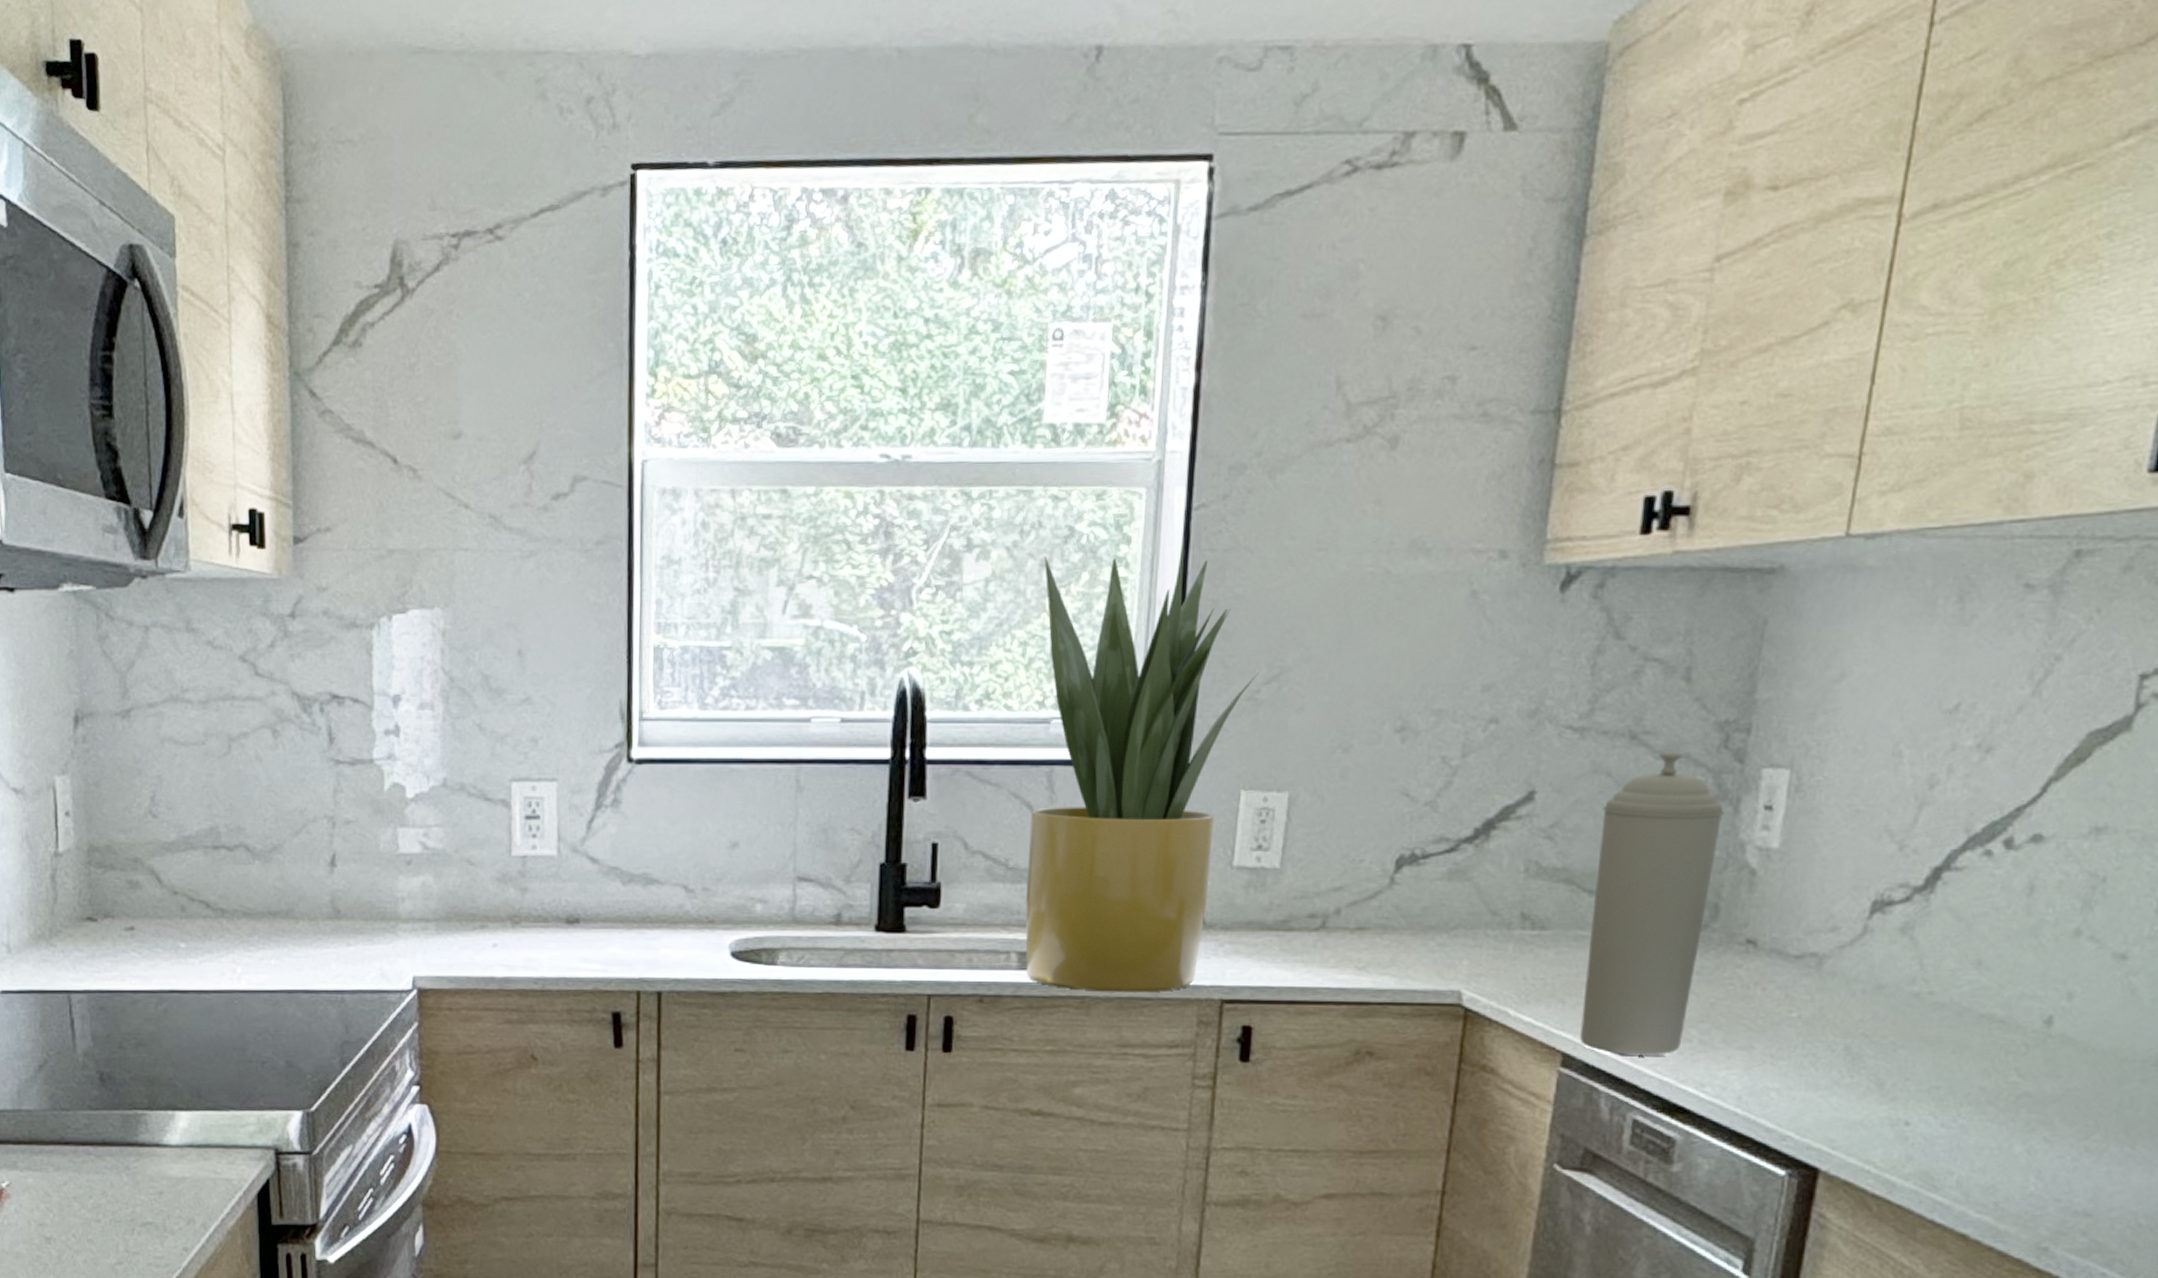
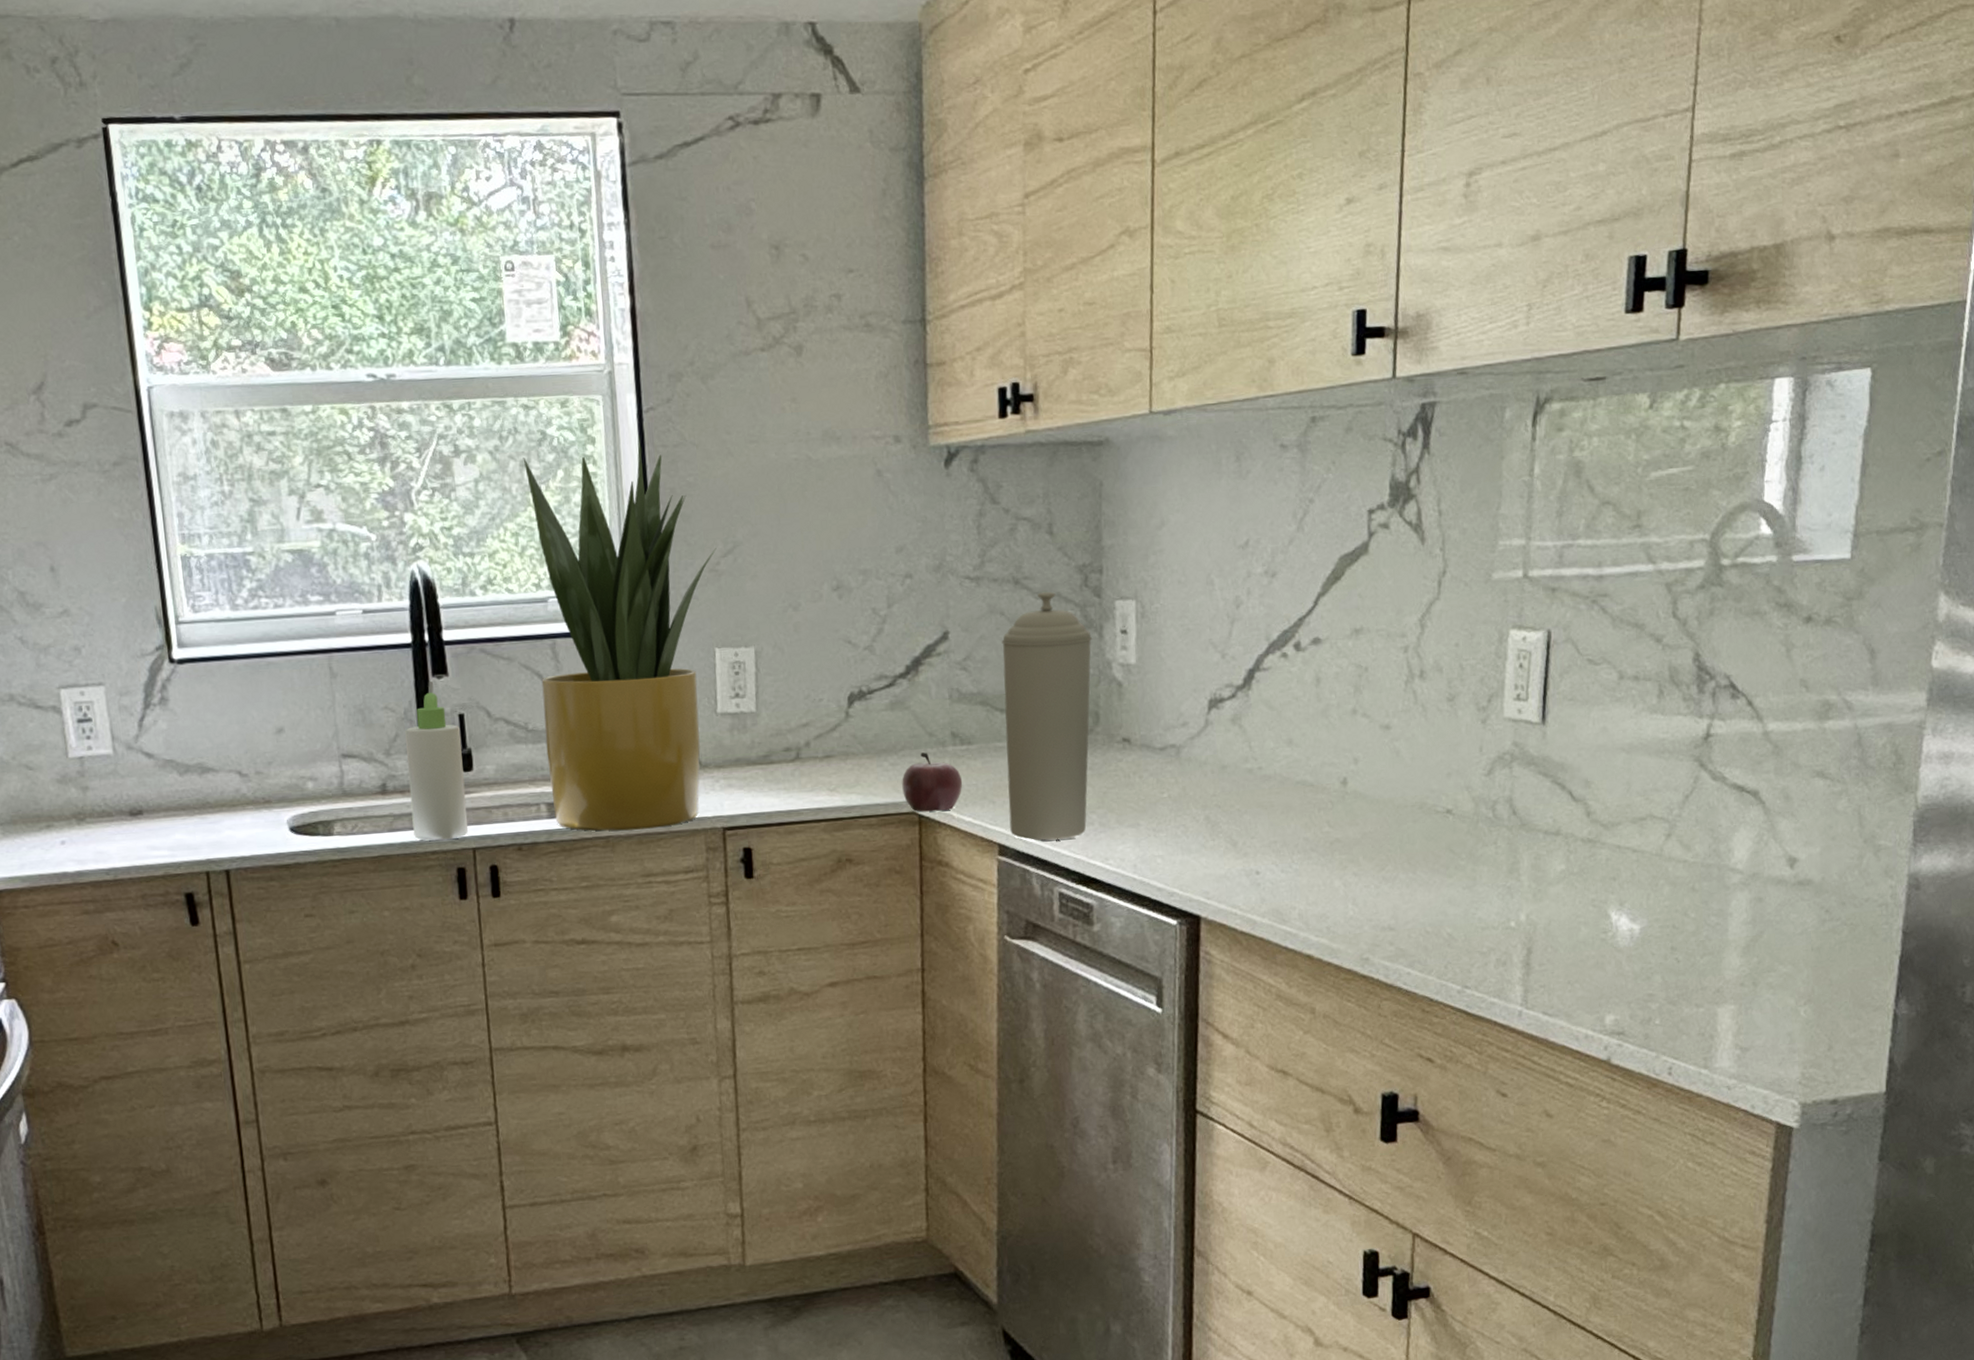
bottle: none [864,804,931,983] -> present [405,681,469,841]
fruit: none [1448,934,1527,1006] -> present [902,752,963,812]

